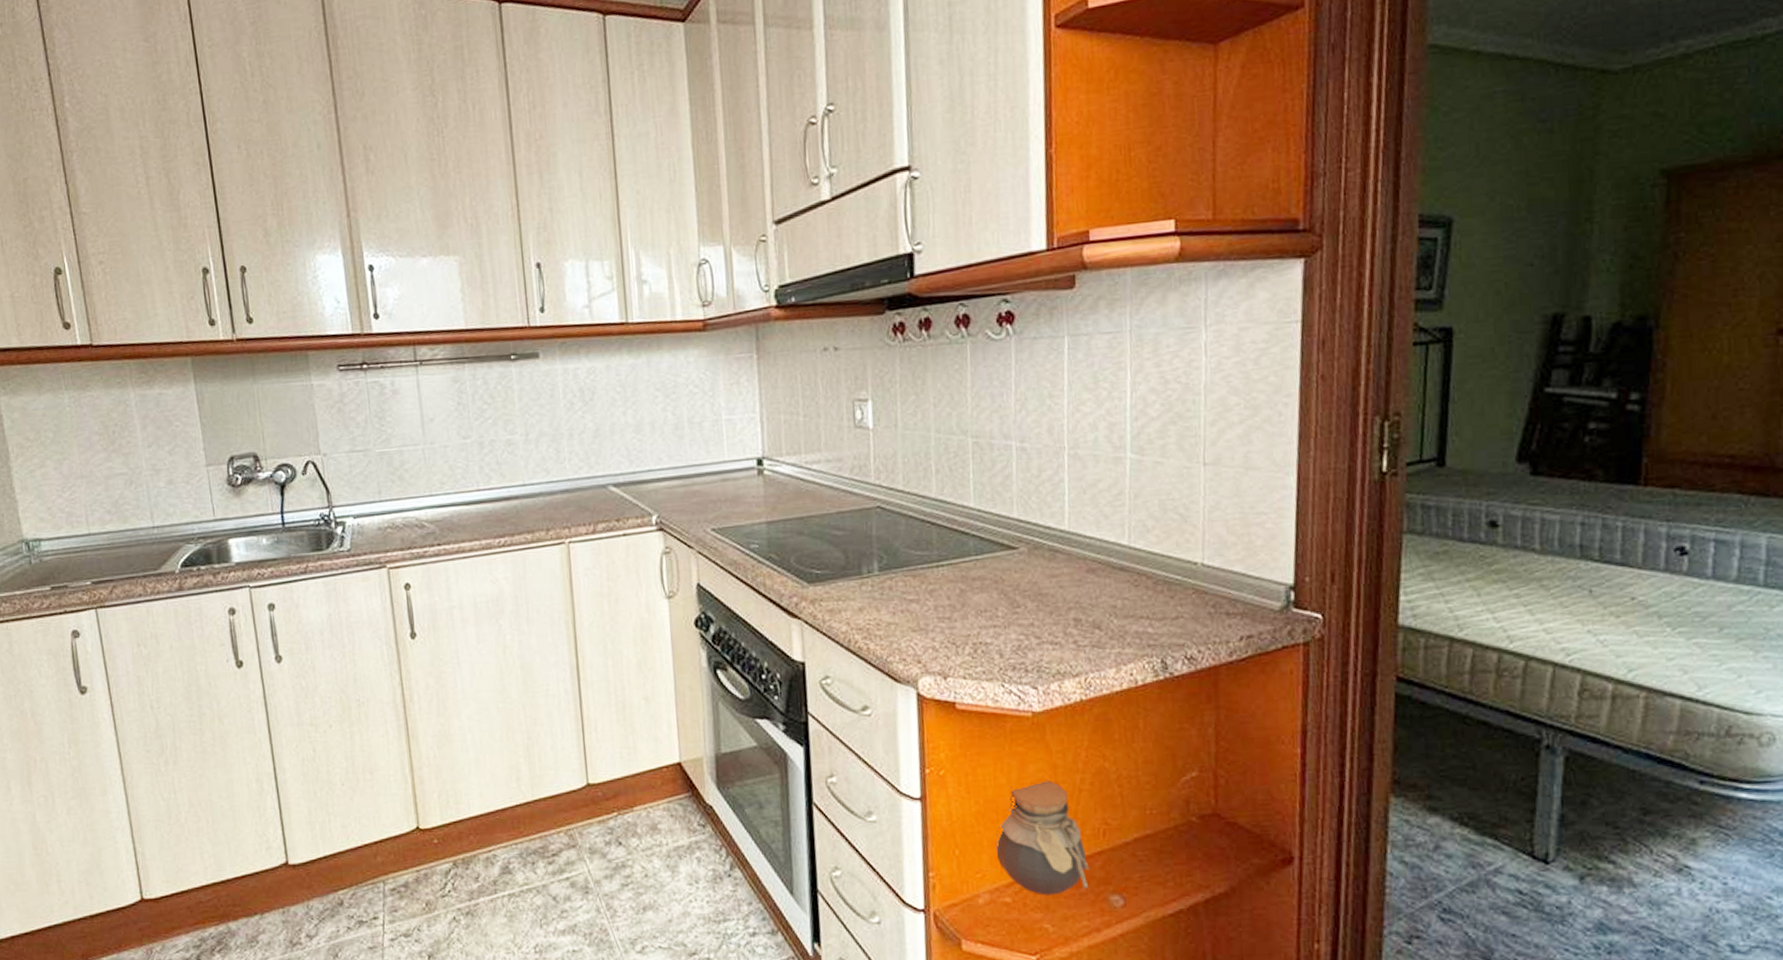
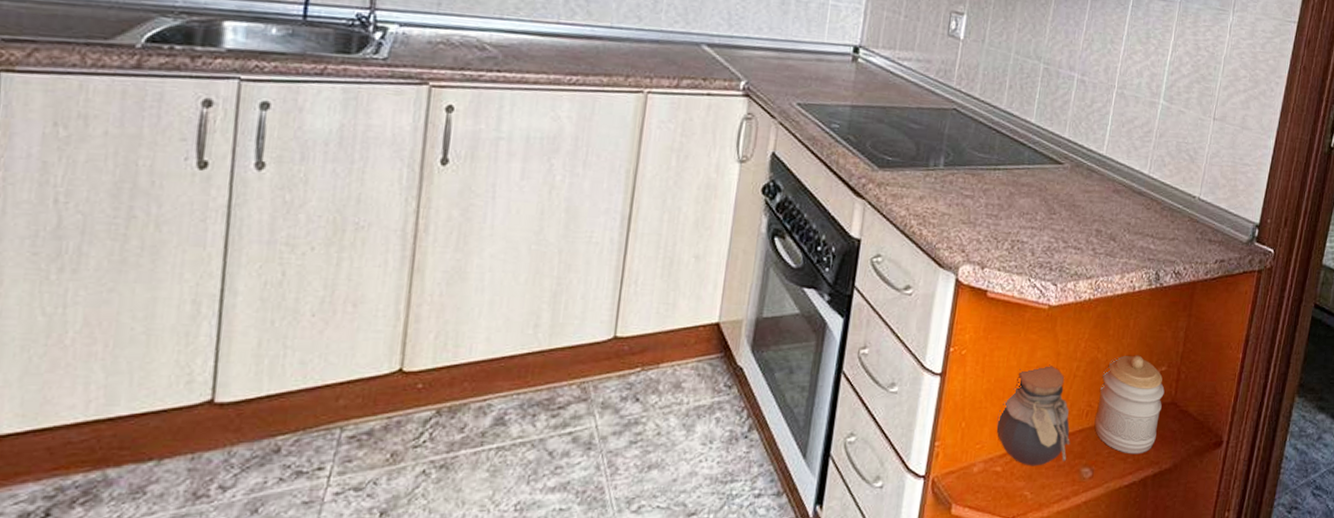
jar: none [1115,760,1201,878] -> present [1094,355,1165,454]

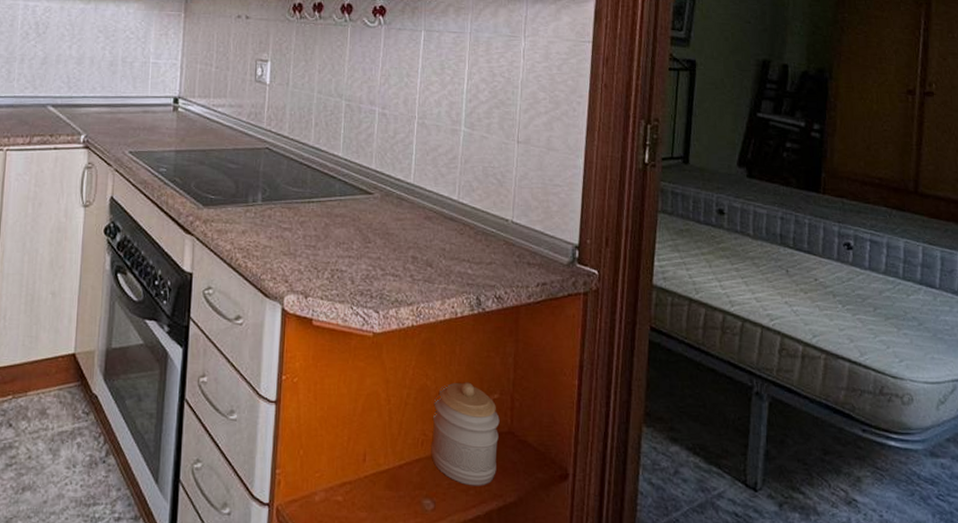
jar: present [996,364,1070,466] -> none [334,392,408,497]

